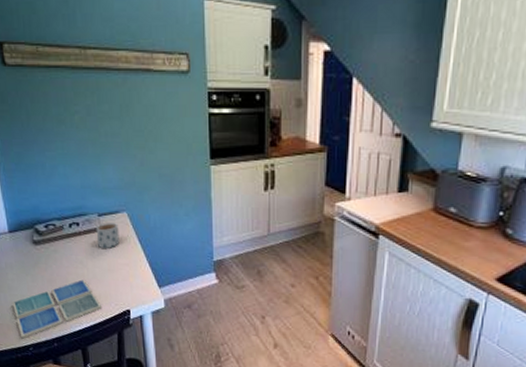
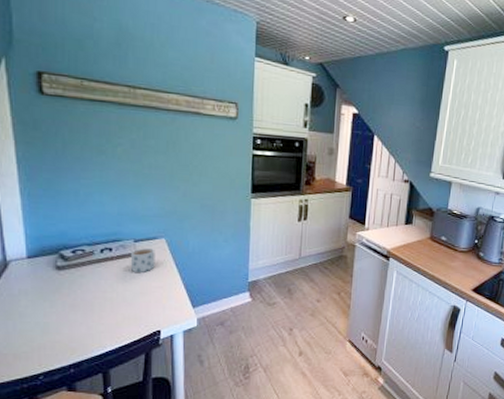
drink coaster: present [13,279,101,339] -> none [23,303,129,368]

